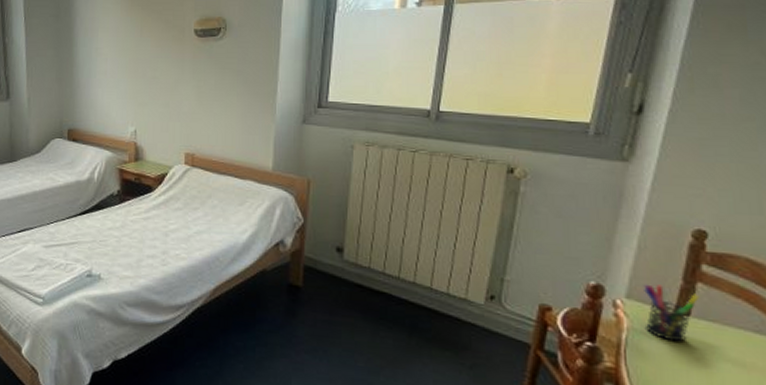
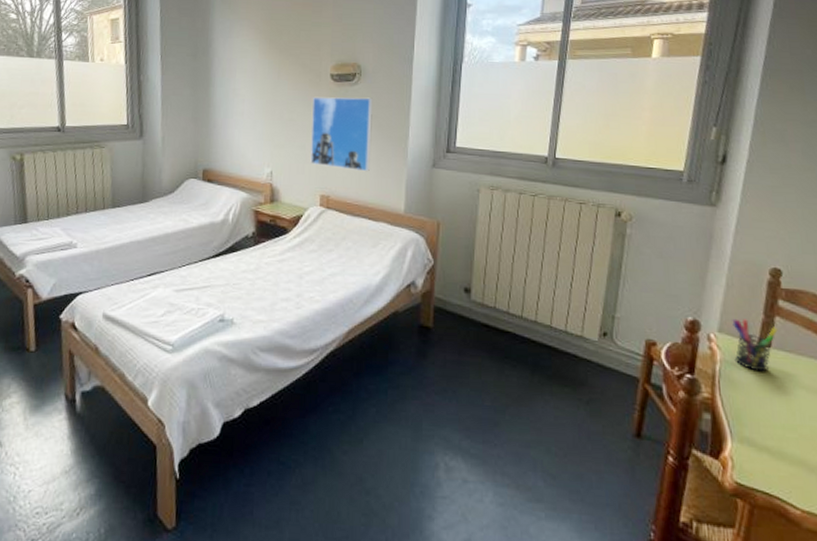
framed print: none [175,52,239,129] -> present [310,97,373,172]

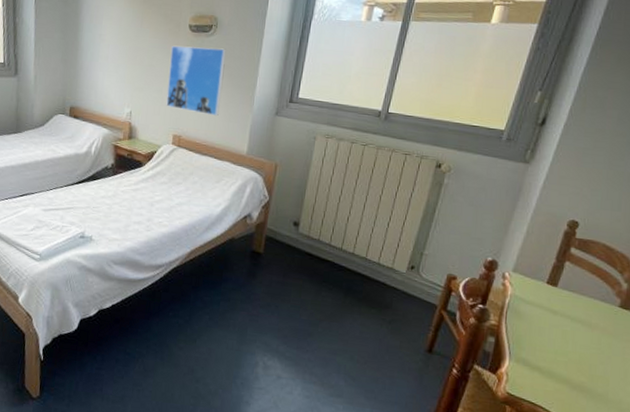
pen holder: present [732,318,778,372] -> none [523,261,566,307]

